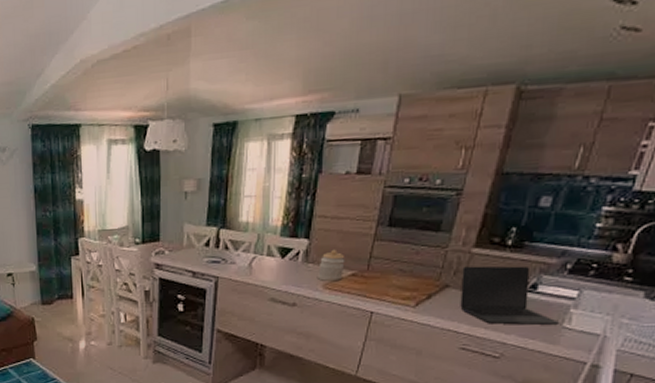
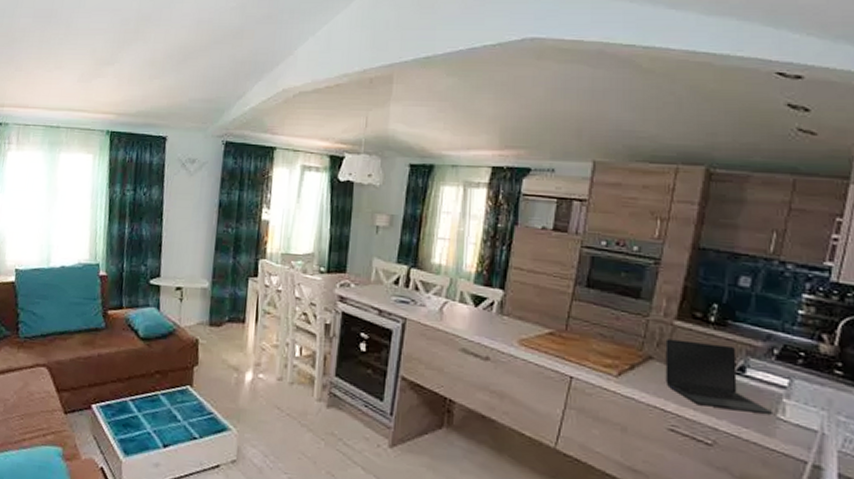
jar: present [316,249,345,282] -> none [512,304,542,339]

